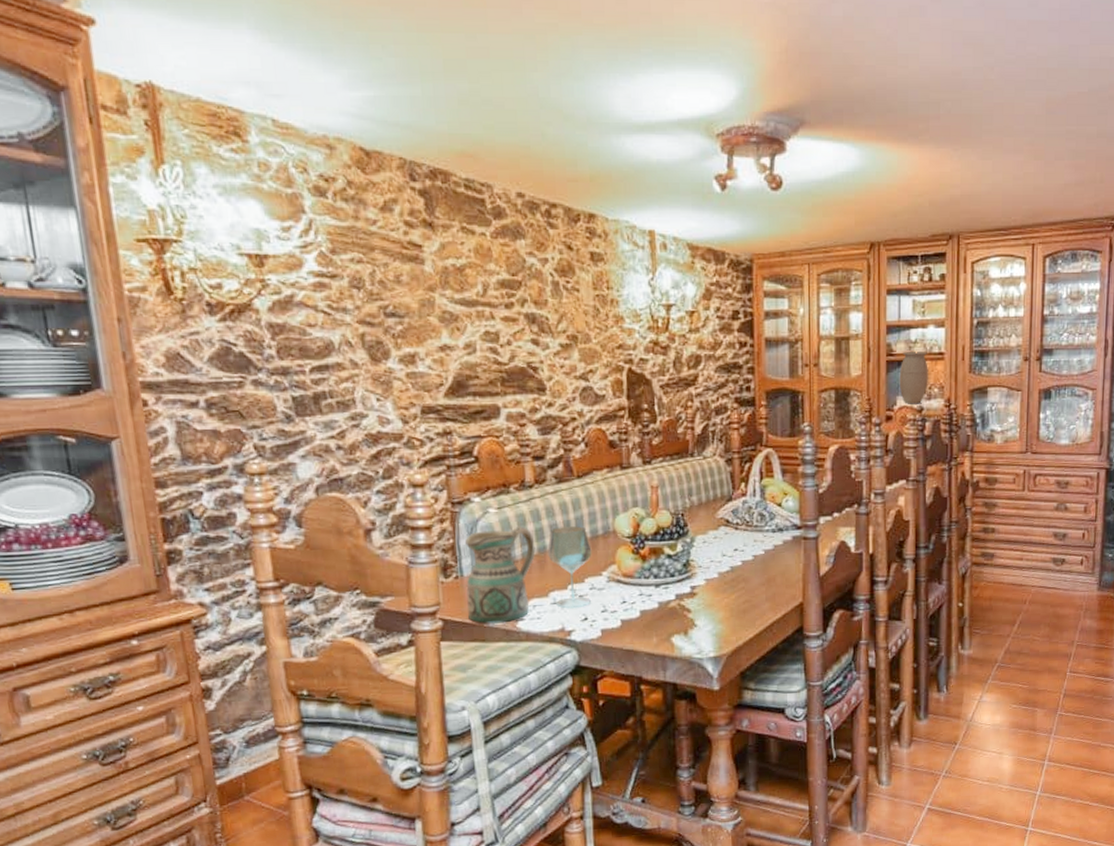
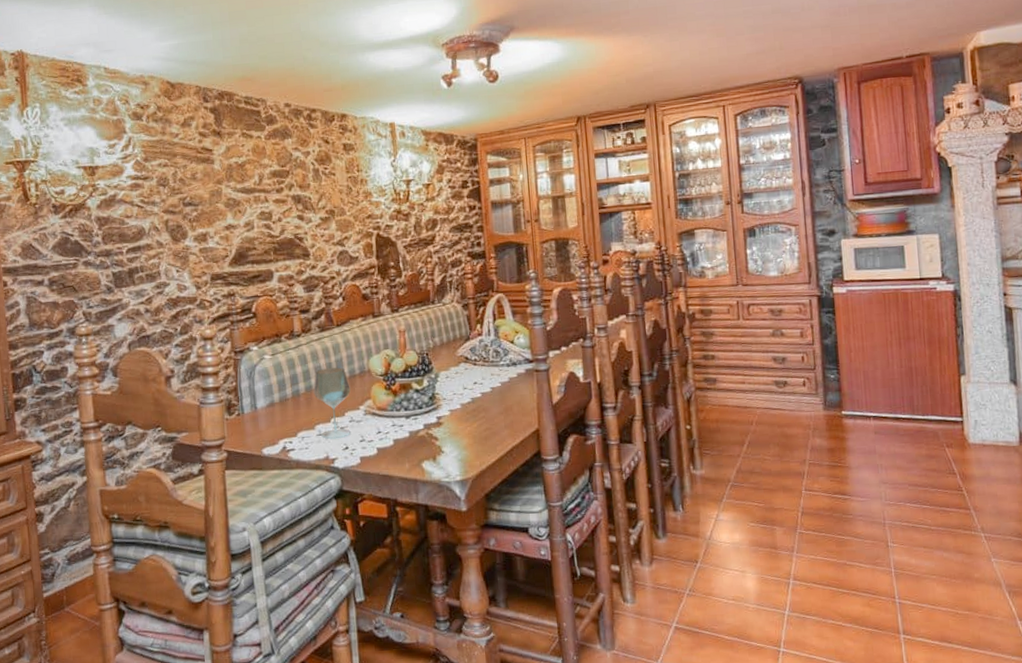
ceramic pitcher: present [465,527,536,624] -> none [246,370,303,454]
decorative vase: present [899,352,928,404] -> none [611,203,639,249]

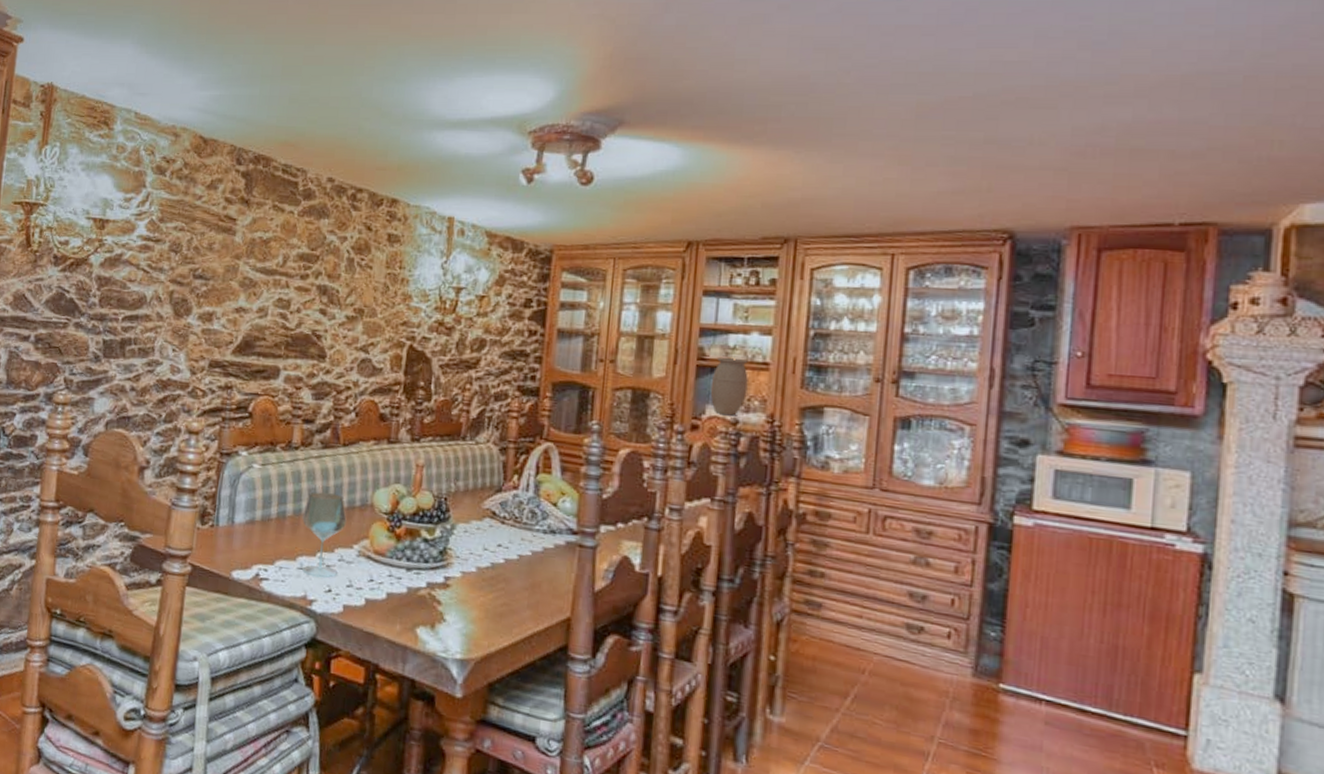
decorative vase: none [611,203,639,249] -> present [710,358,748,416]

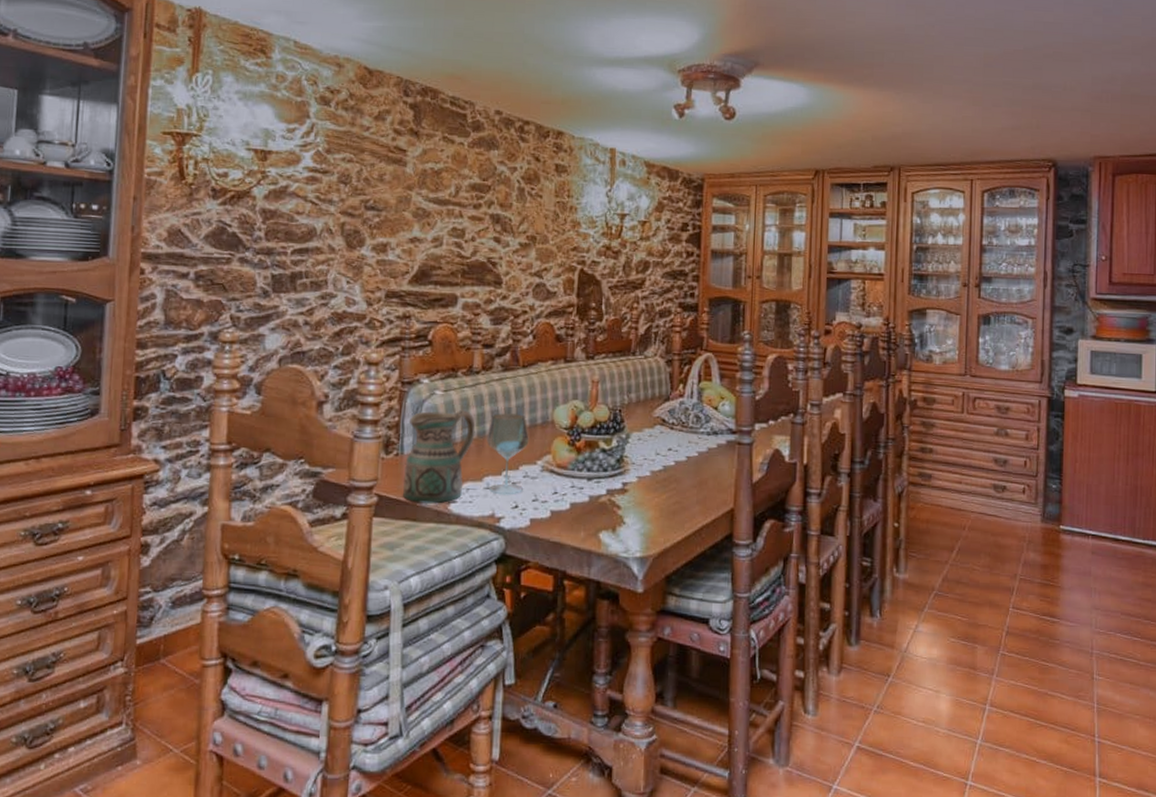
ceramic pitcher: none [216,484,292,580] -> present [403,410,476,504]
decorative vase: present [710,358,748,416] -> none [838,271,868,321]

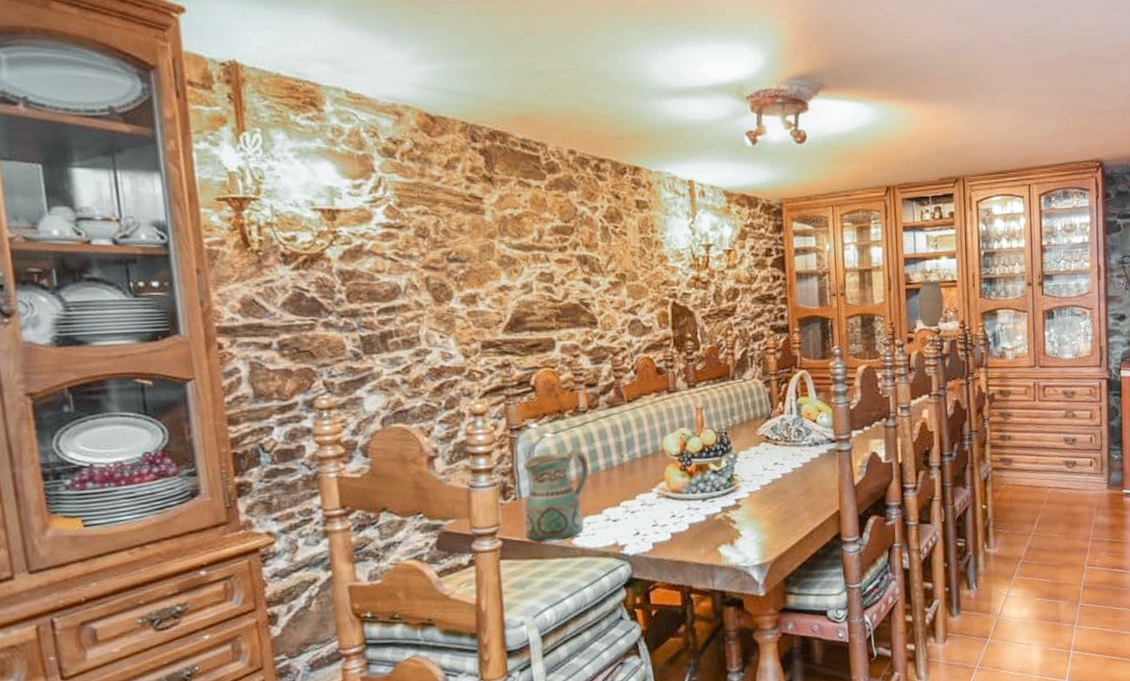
wine glass: present [486,413,529,496] -> none [601,447,643,525]
decorative vase: none [838,271,868,321] -> present [917,280,944,327]

